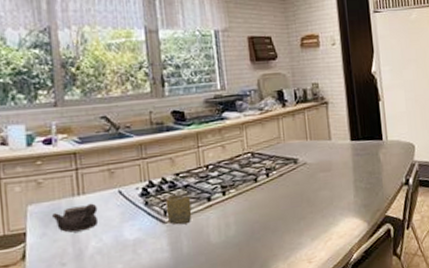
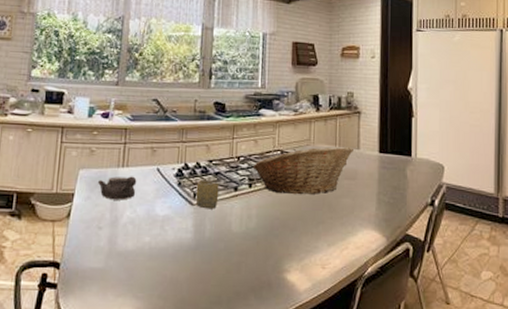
fruit basket: none [223,138,325,197] -> present [252,146,353,195]

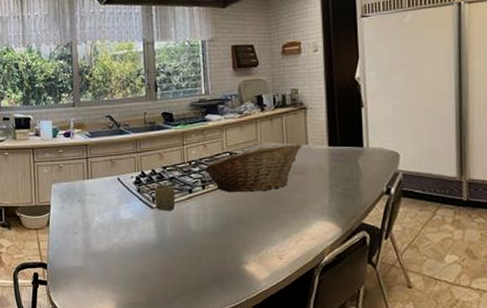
teapot: present [98,176,137,200] -> none [69,186,102,208]

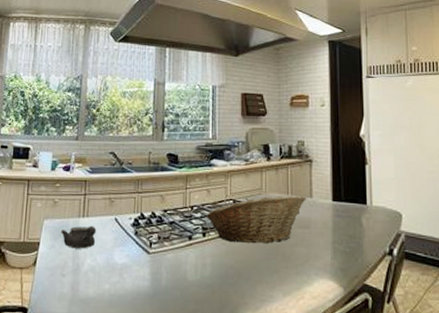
teapot: none [69,186,102,208] -> present [61,226,97,249]
cup: present [154,184,176,211] -> none [152,228,174,258]

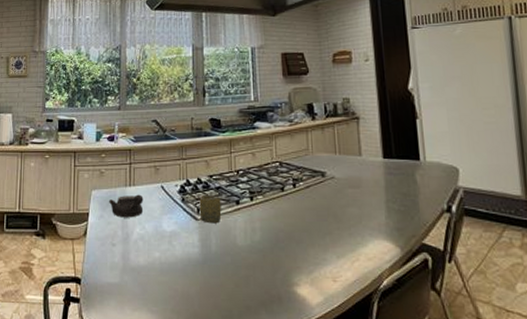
cup: none [152,228,174,258] -> present [199,194,222,224]
fruit basket: present [206,195,306,244] -> none [252,154,355,206]

